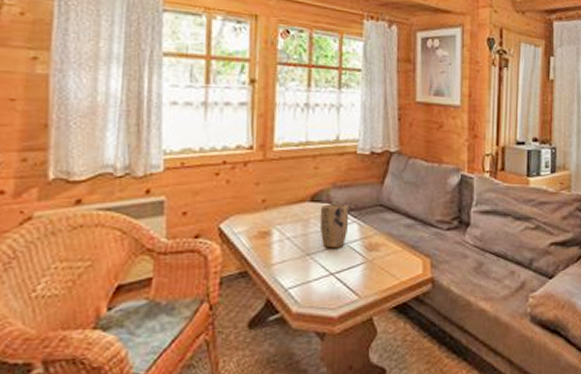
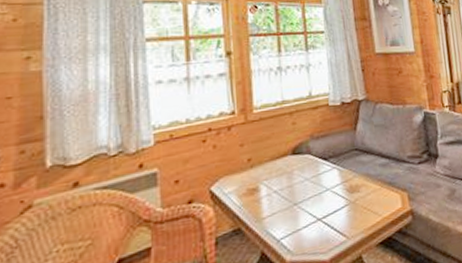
plant pot: present [319,204,349,249] -> none [301,153,330,196]

